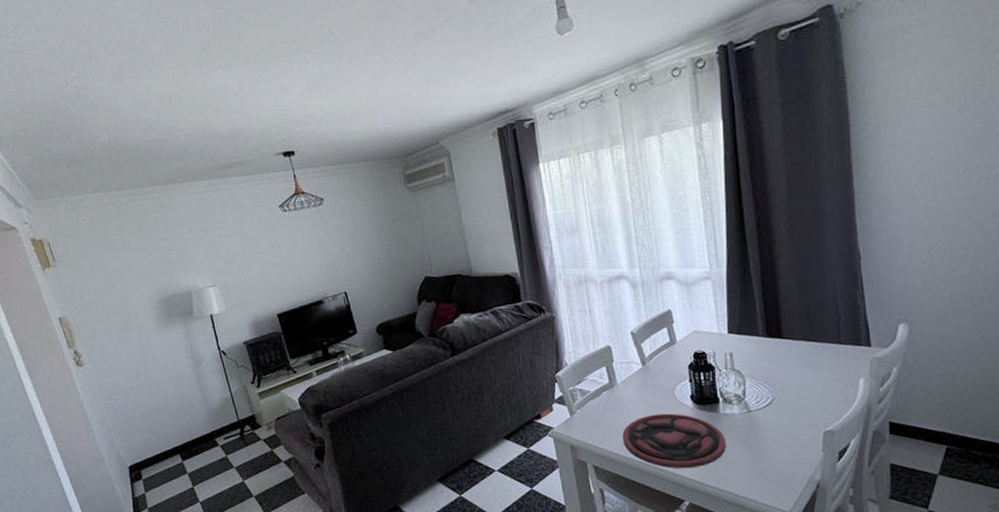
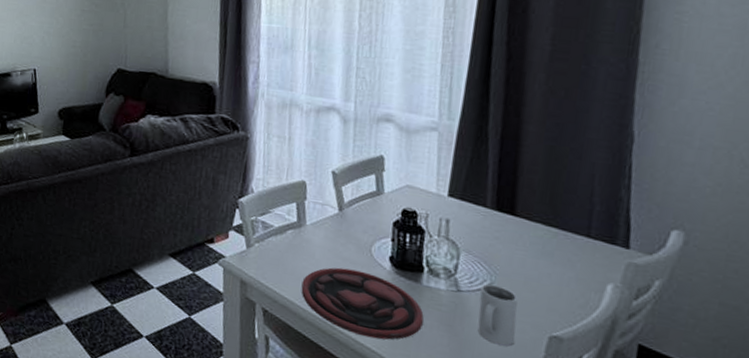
mug: none [765,399,799,449] -> present [477,284,518,347]

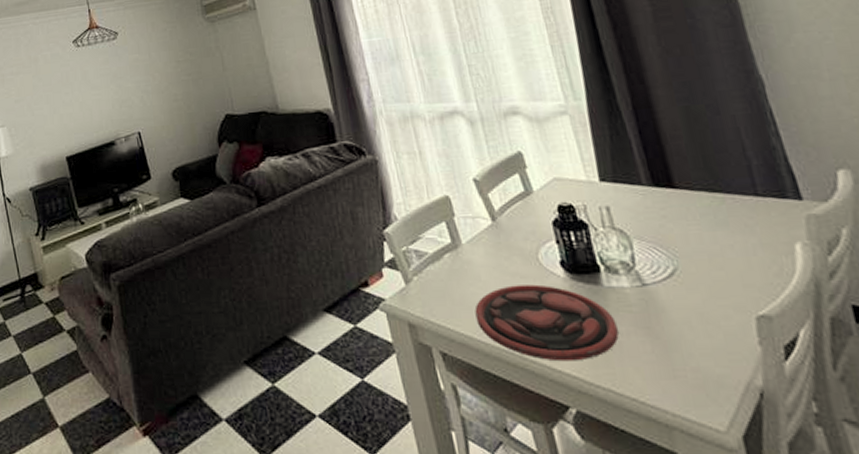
mug: present [477,284,518,347] -> none [665,269,723,339]

